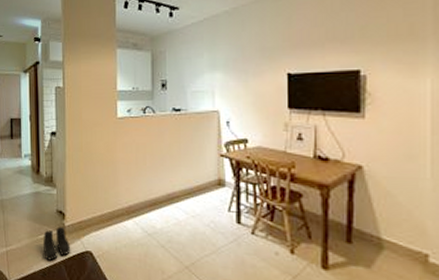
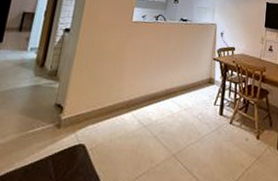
boots: present [43,226,71,261] -> none [31,120,63,156]

